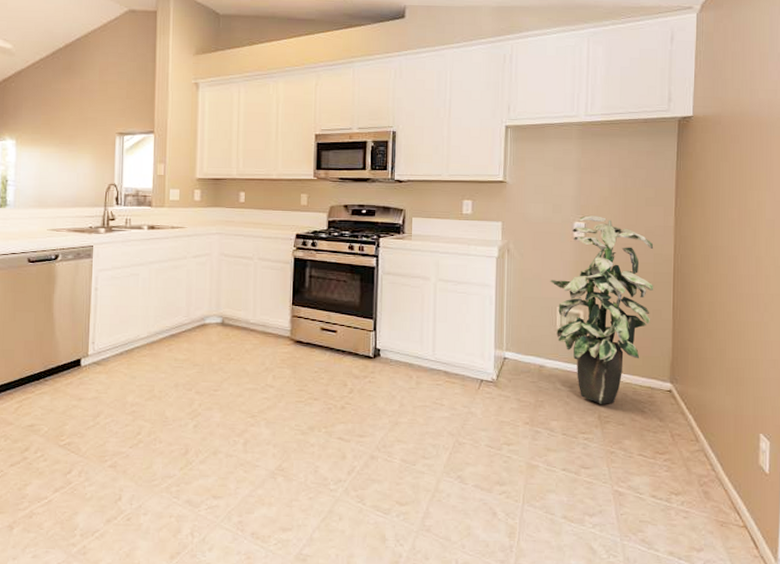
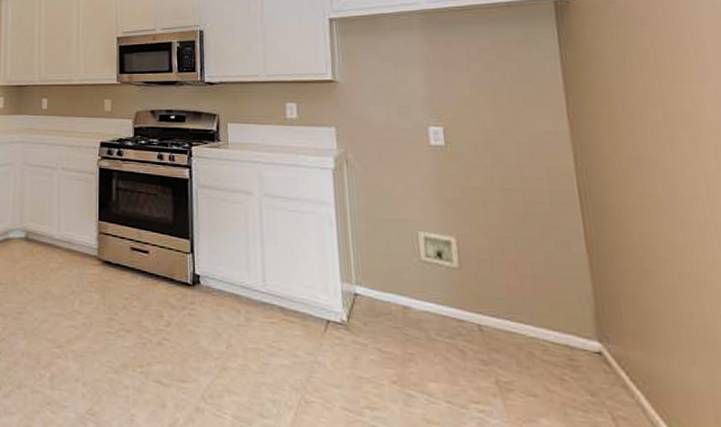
indoor plant: present [550,215,654,404] -> none [405,119,554,365]

